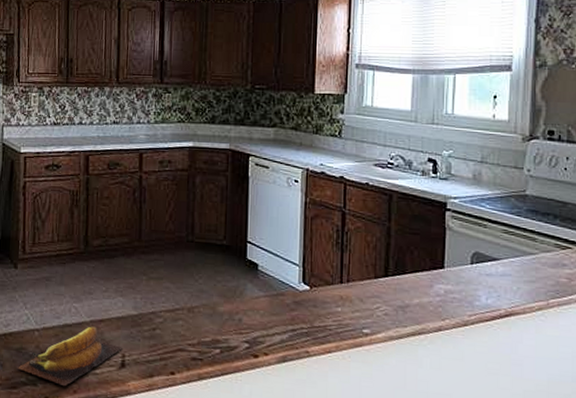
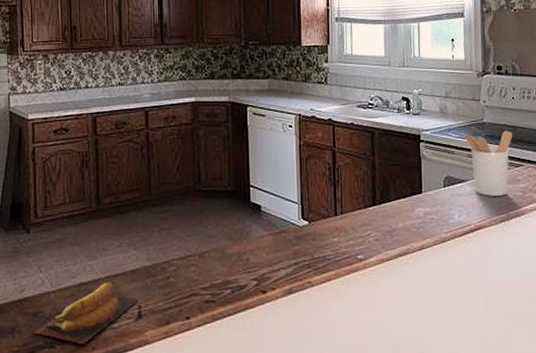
utensil holder: none [499,206,561,281] -> present [463,130,512,196]

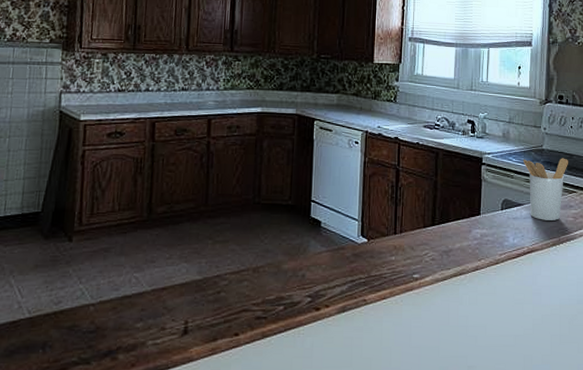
banana: present [34,282,138,345] -> none [68,295,186,361]

